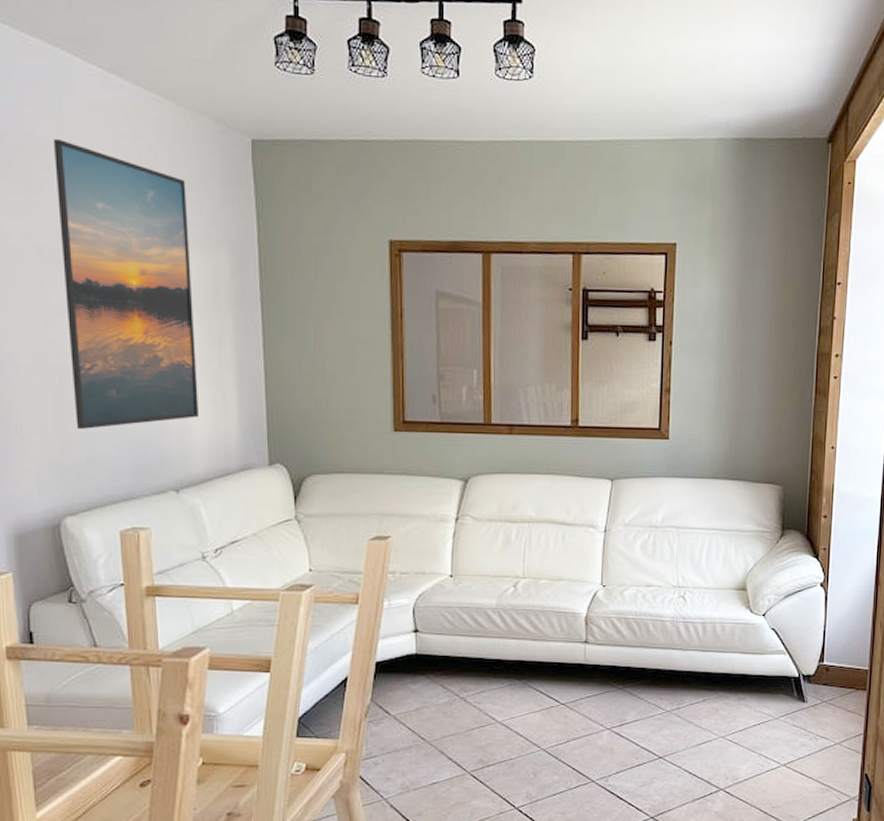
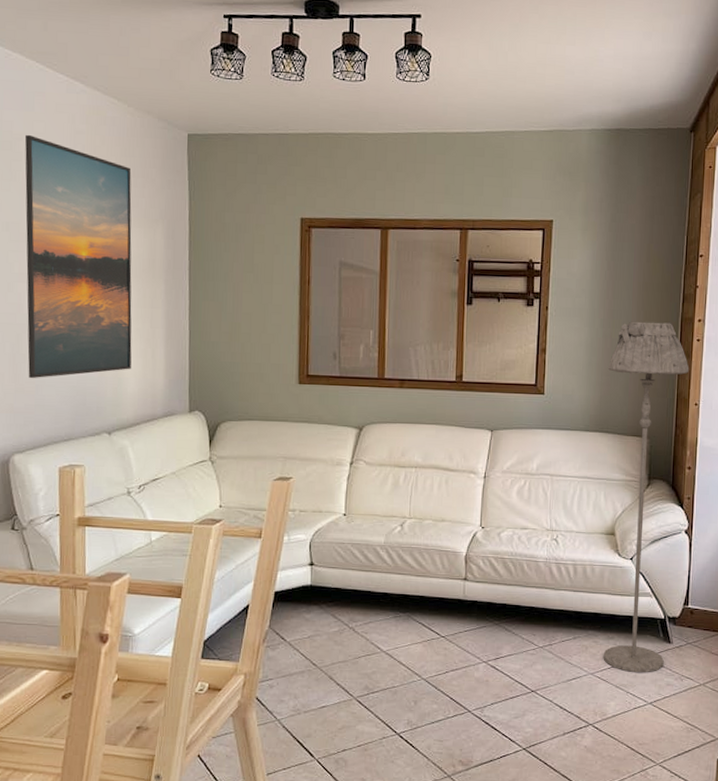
floor lamp: none [734,357,826,735] -> present [603,321,689,673]

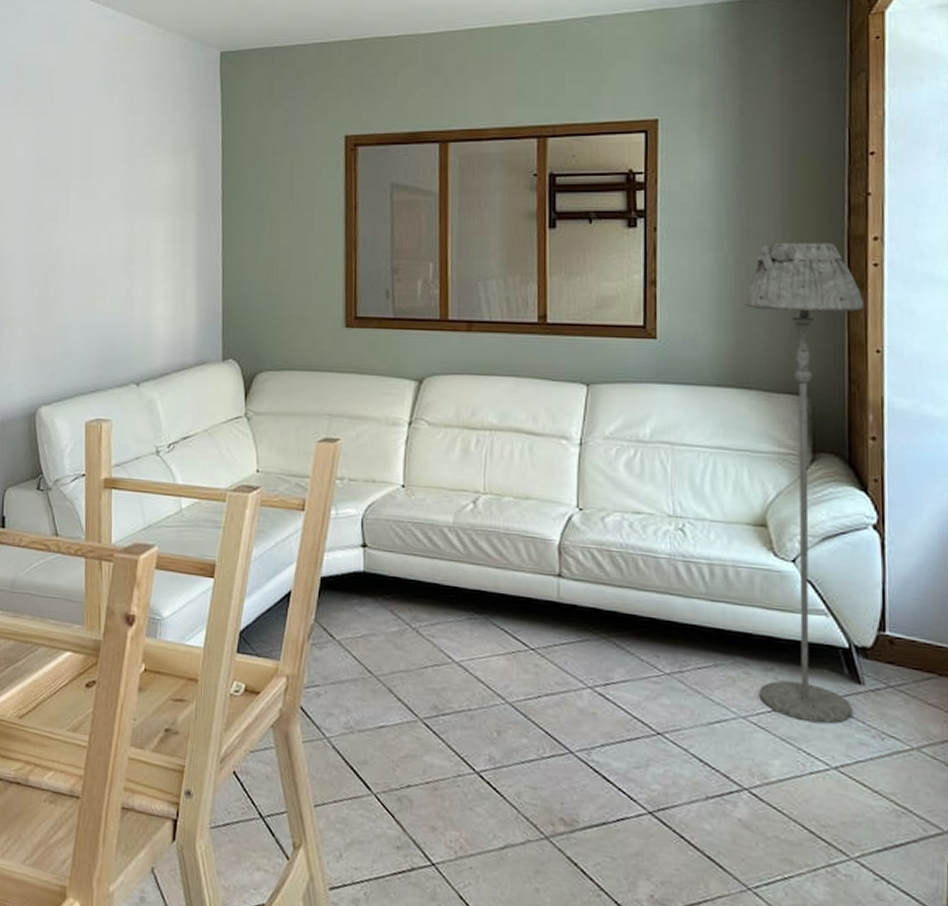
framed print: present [24,134,132,379] -> none [56,66,162,324]

